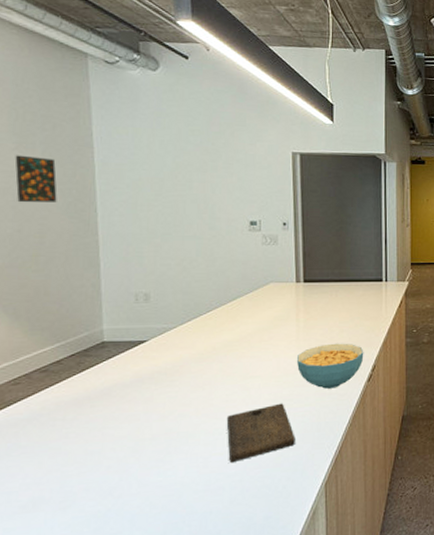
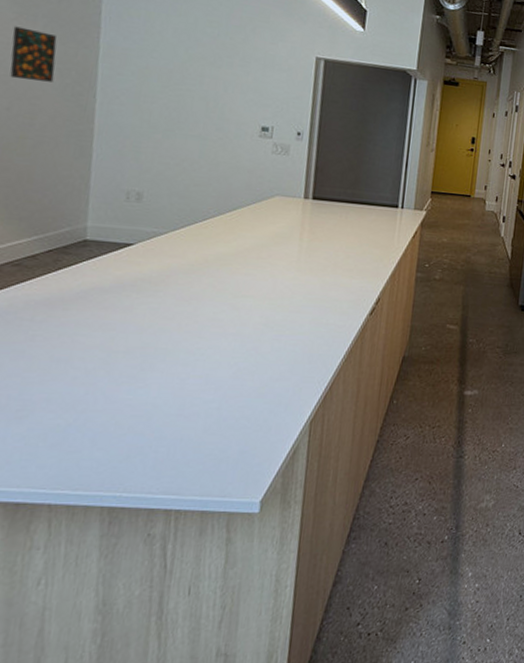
cutting board: present [226,403,295,464] -> none [208,328,284,389]
cereal bowl: present [296,343,364,389] -> none [294,269,370,318]

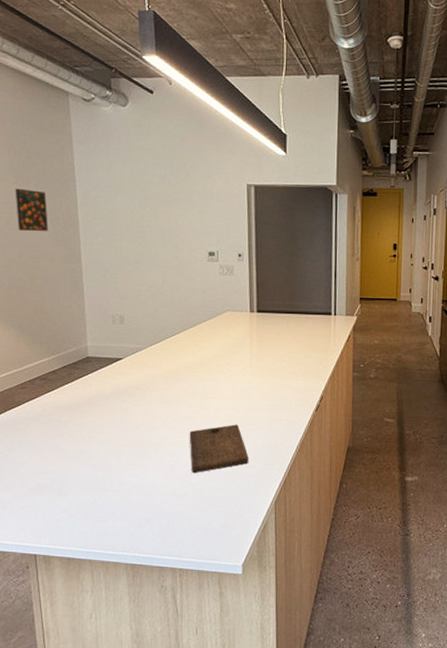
cutting board: none [208,328,284,389] -> present [189,424,249,474]

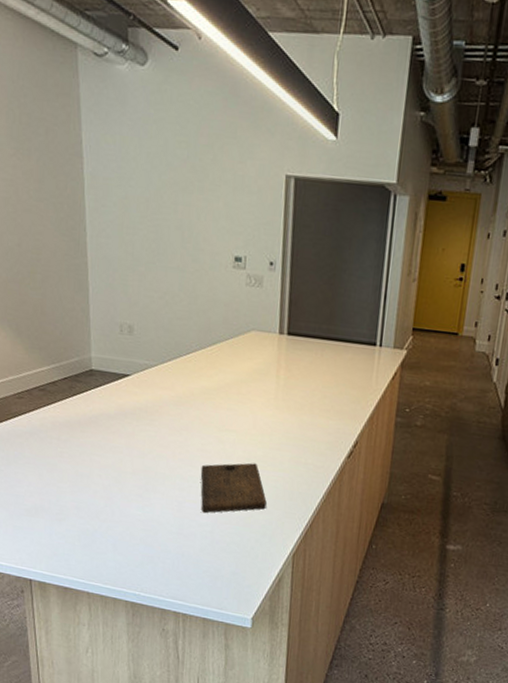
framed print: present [15,188,48,232] -> none [13,162,51,217]

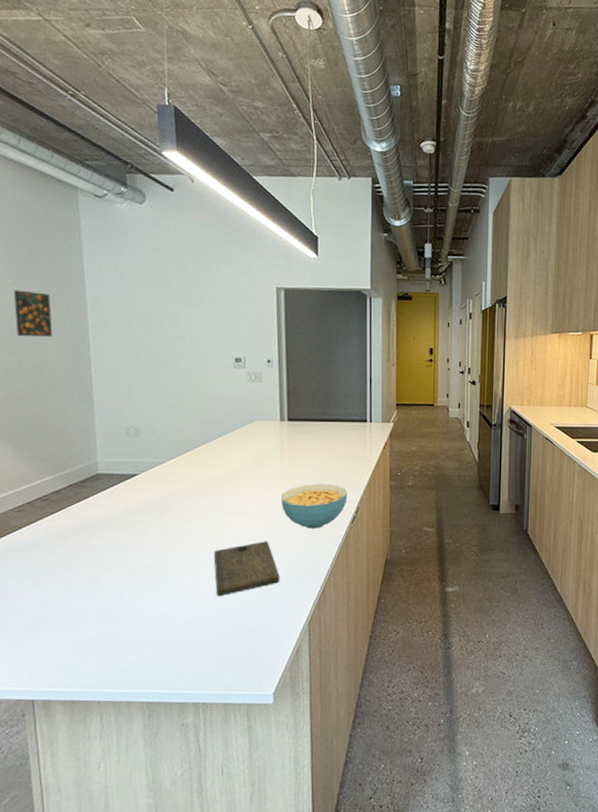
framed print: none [13,162,51,217] -> present [13,290,53,337]
cereal bowl: none [273,408,347,459] -> present [280,483,348,529]

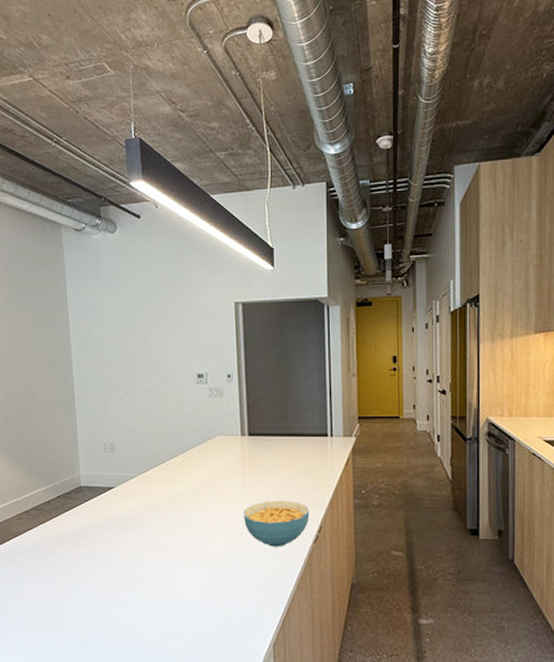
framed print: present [13,290,53,337] -> none [13,320,43,362]
cutting board: present [213,541,280,597] -> none [181,557,244,611]

